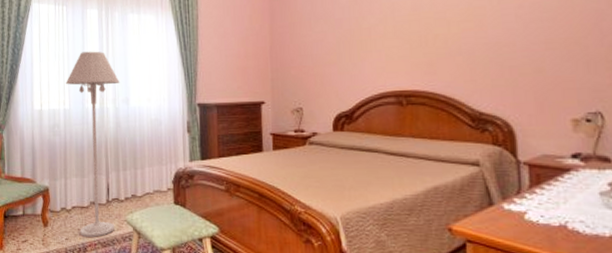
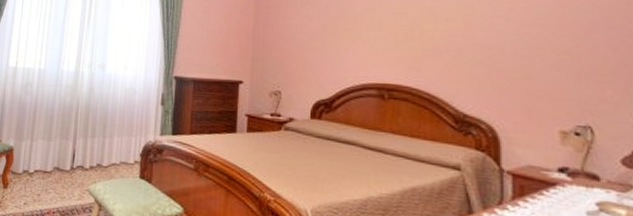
floor lamp: present [66,51,120,237] -> none [39,13,99,205]

